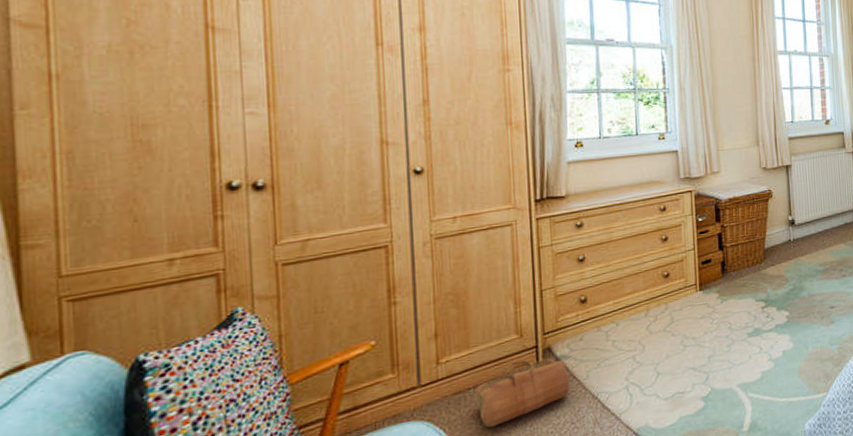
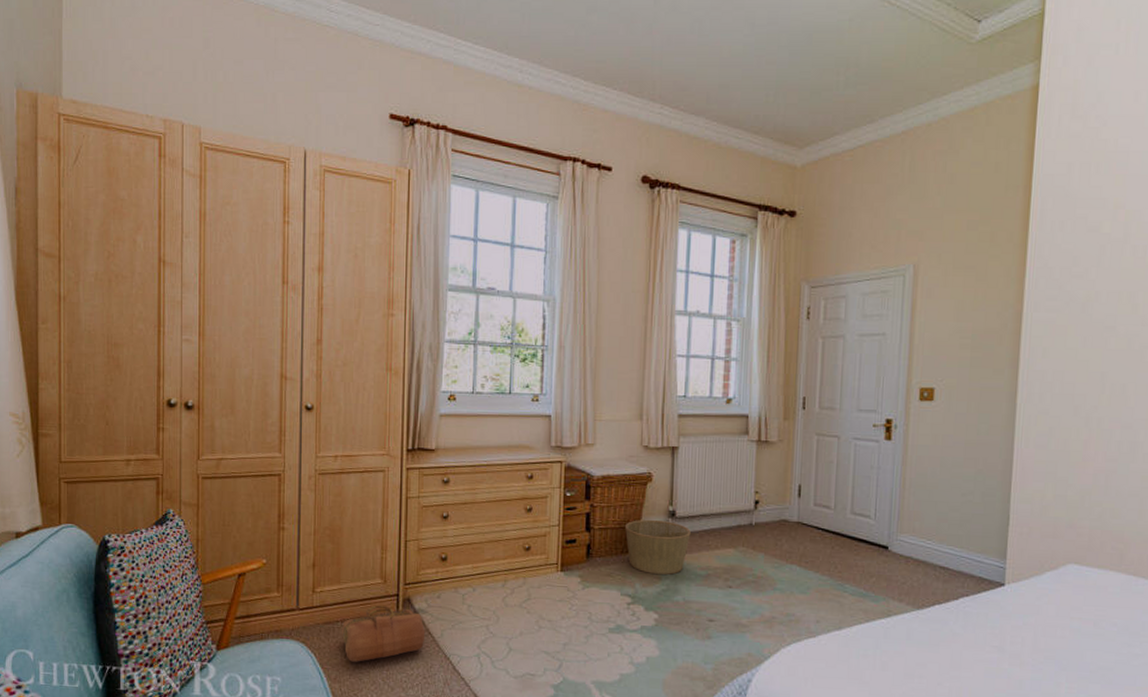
basket: none [754,229,809,278] -> present [625,519,691,575]

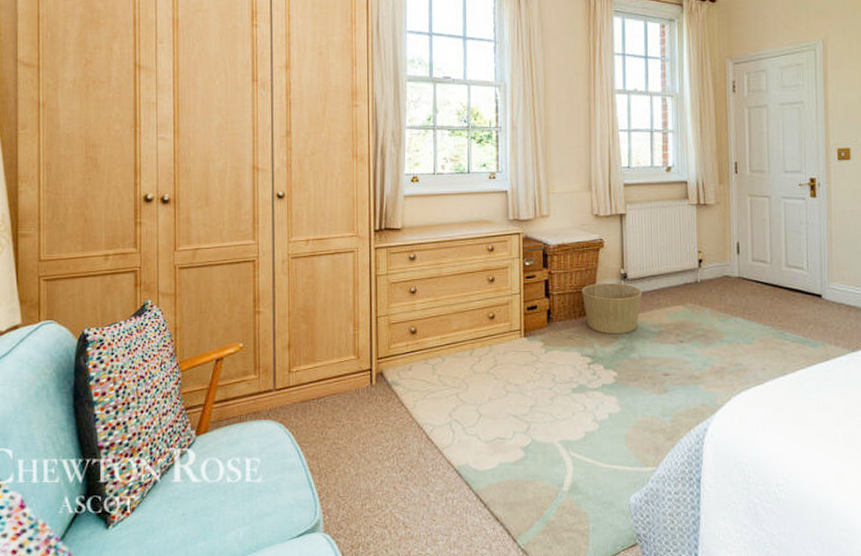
handbag: present [341,605,426,663] -> none [317,381,399,439]

